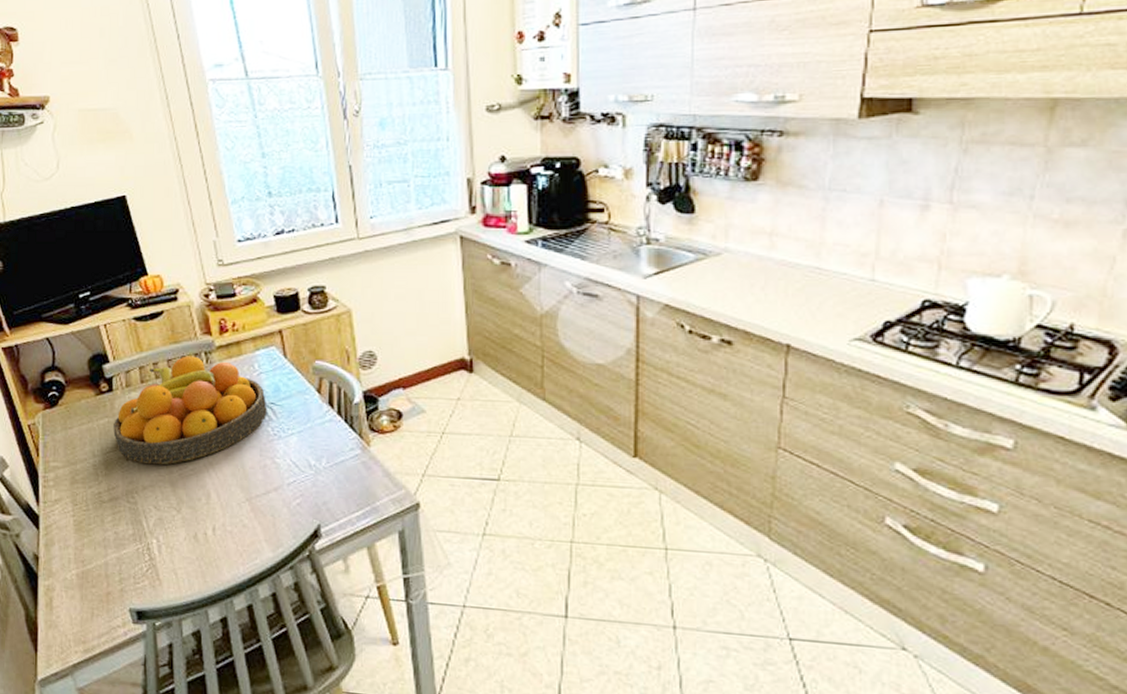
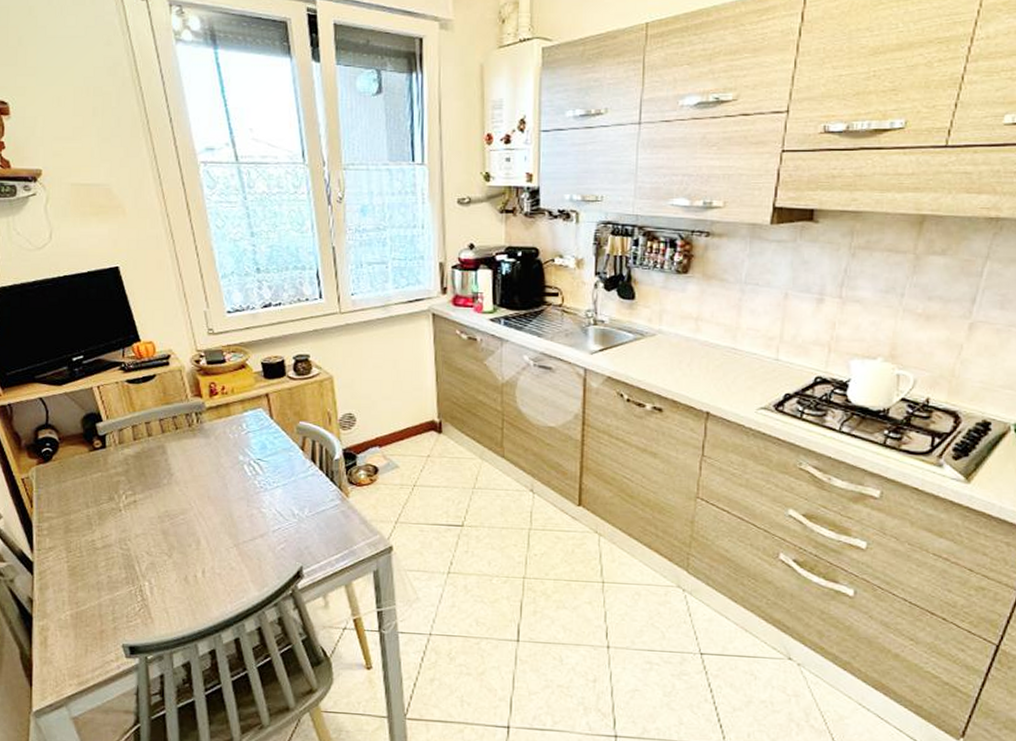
fruit bowl: present [113,356,267,465] -> none [107,416,254,515]

